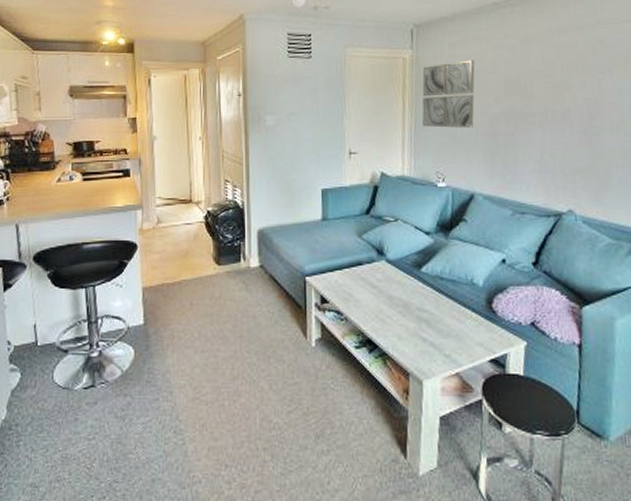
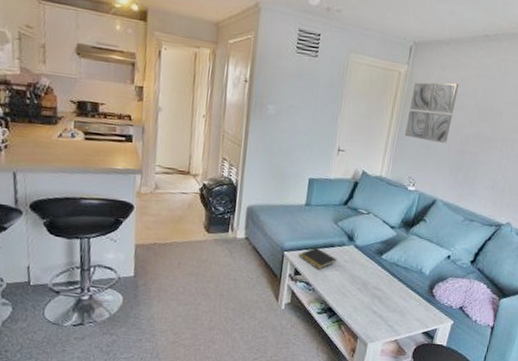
notepad: none [322,267,369,294] -> present [298,247,337,270]

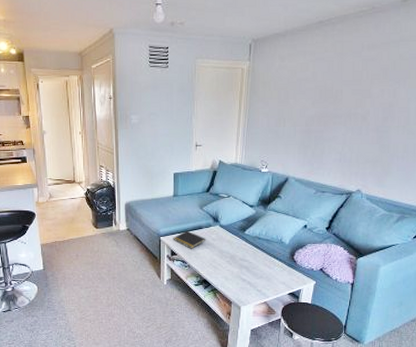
wall art: present [405,82,459,144] -> none [254,71,299,127]

